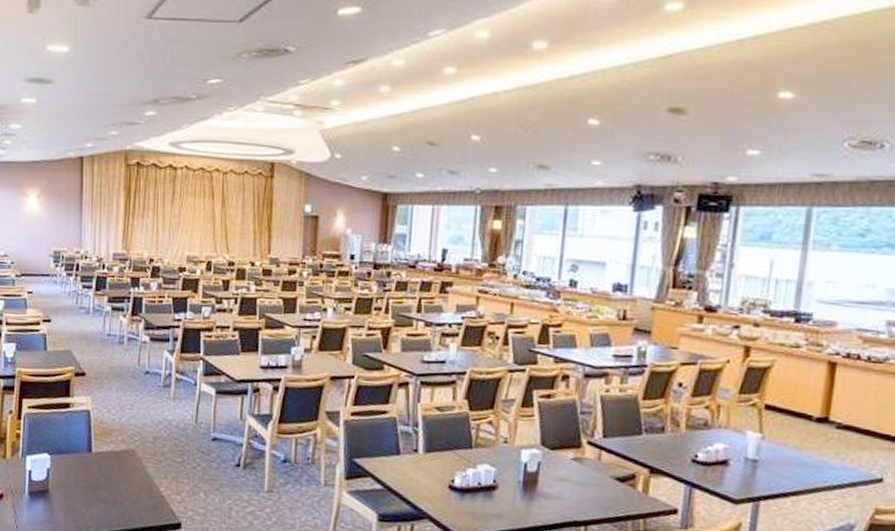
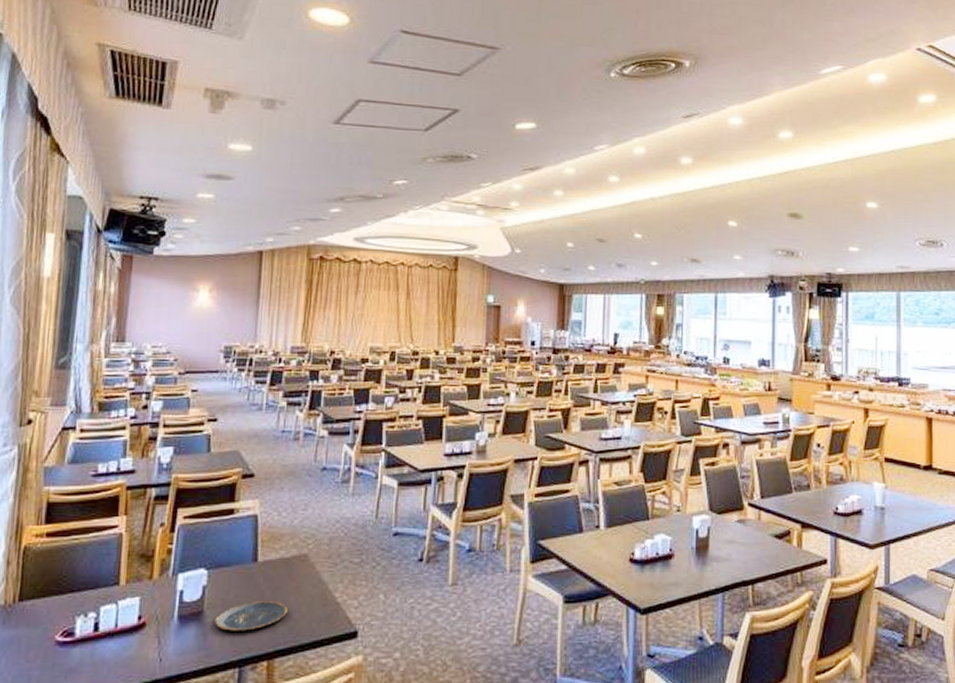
plate: none [59,486,119,511] -> present [215,601,287,631]

